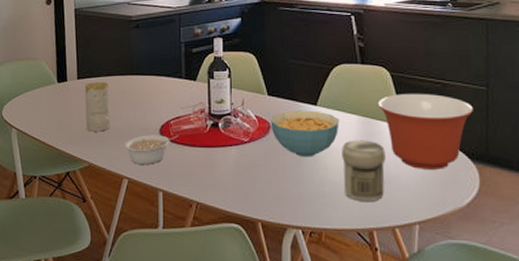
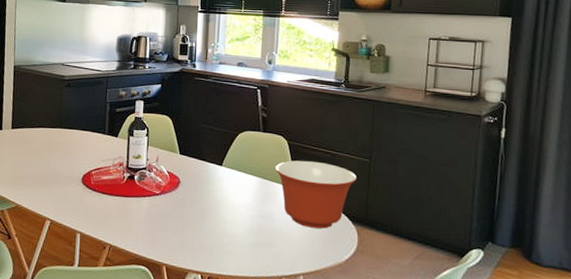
candle: present [85,81,110,132] -> none [16,131,40,177]
legume: present [123,135,179,164] -> none [48,182,99,209]
cereal bowl: present [270,110,340,157] -> none [180,169,241,211]
jar: present [342,140,386,201] -> none [241,198,278,253]

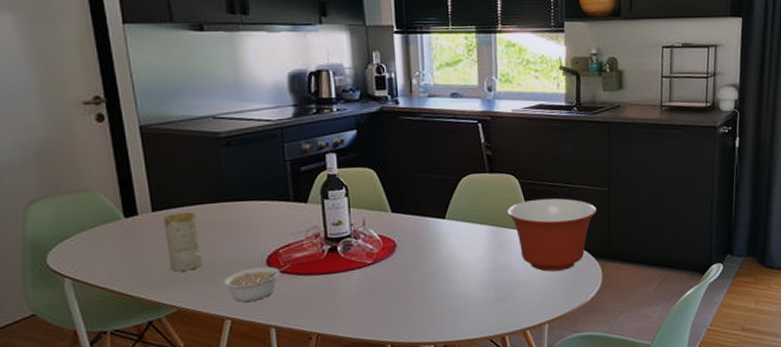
candle: none [16,131,40,177] -> present [164,211,202,272]
legume: none [48,182,99,209] -> present [222,264,291,302]

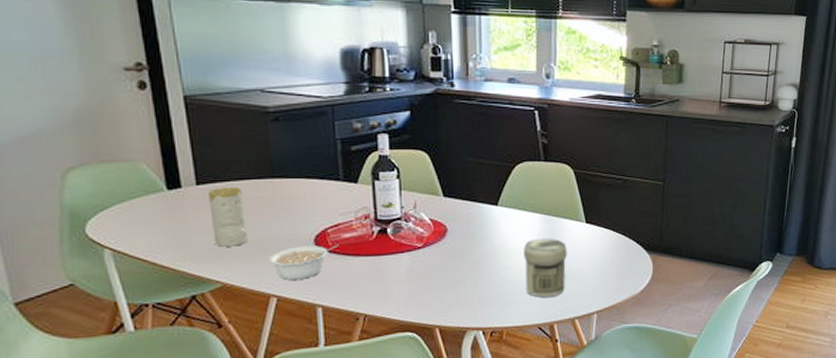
jar: none [472,249,516,309] -> present [524,238,567,297]
mixing bowl: present [507,198,597,272] -> none [560,190,650,263]

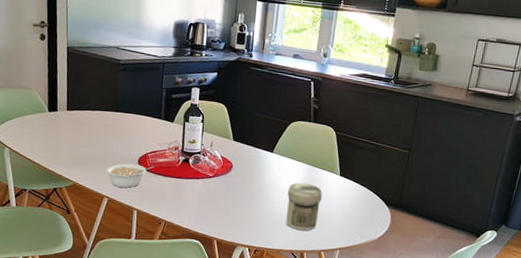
candle: present [208,186,248,247] -> none [73,114,96,157]

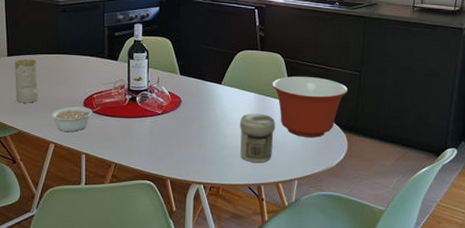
candle: none [73,114,96,157] -> present [15,58,38,103]
mixing bowl: none [322,149,396,211] -> present [272,76,348,137]

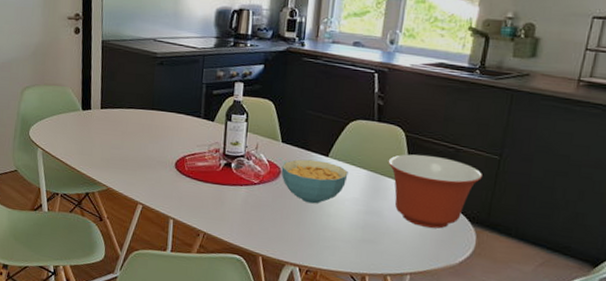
candle: present [15,58,38,103] -> none [106,112,130,160]
legume: present [50,106,101,132] -> none [140,167,193,194]
cereal bowl: none [181,88,240,127] -> present [281,159,348,204]
jar: present [240,113,275,162] -> none [344,192,389,250]

